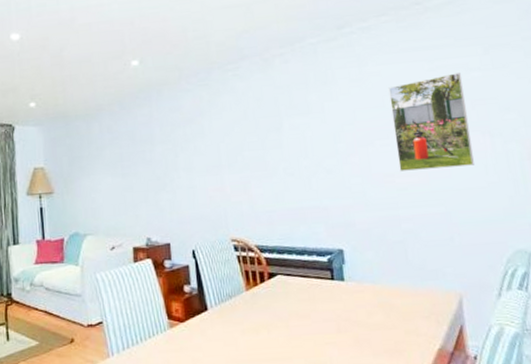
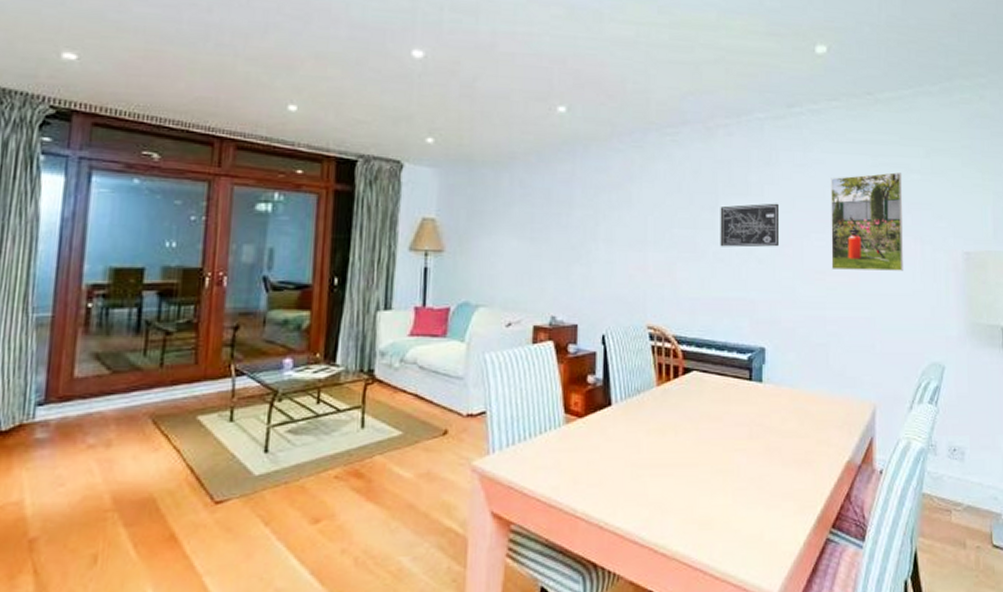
wall art: none [284,117,346,163] -> present [720,203,780,248]

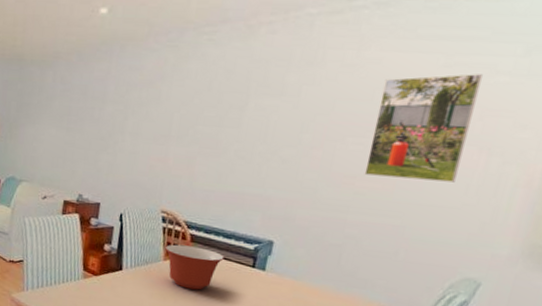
mixing bowl: none [657,364,720,417] -> present [165,244,225,290]
wall art: present [720,203,780,248] -> none [243,104,317,149]

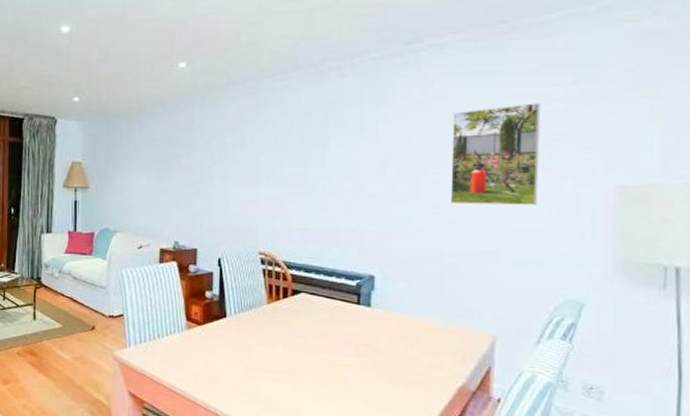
mixing bowl: present [165,244,225,290] -> none [268,286,328,333]

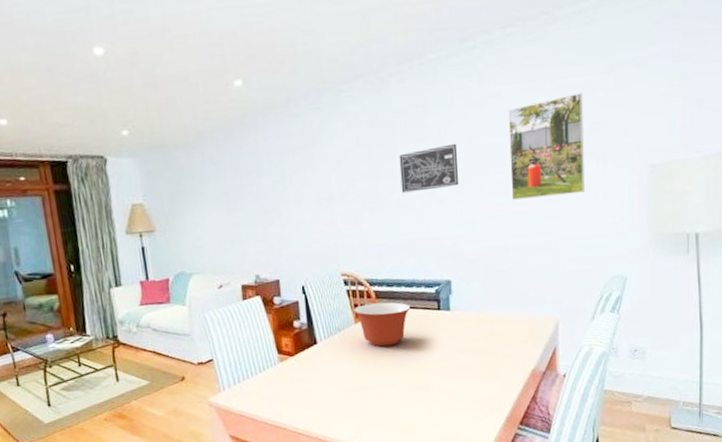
mixing bowl: none [268,286,328,333] -> present [354,302,411,347]
wall art: none [330,140,394,183] -> present [399,143,460,193]

